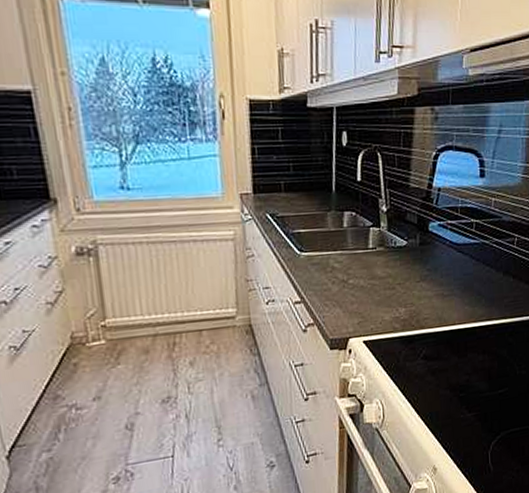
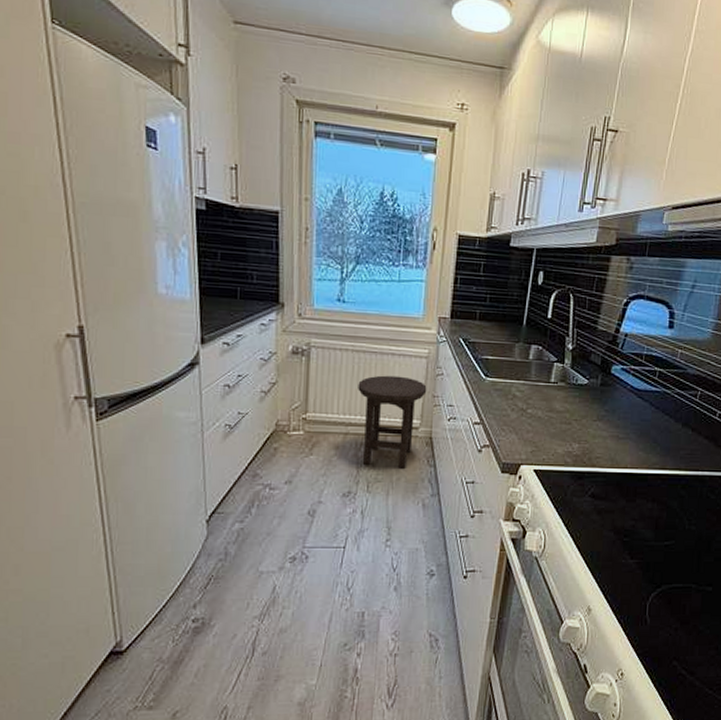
stool: none [160,263,239,365] -> present [358,375,427,468]

